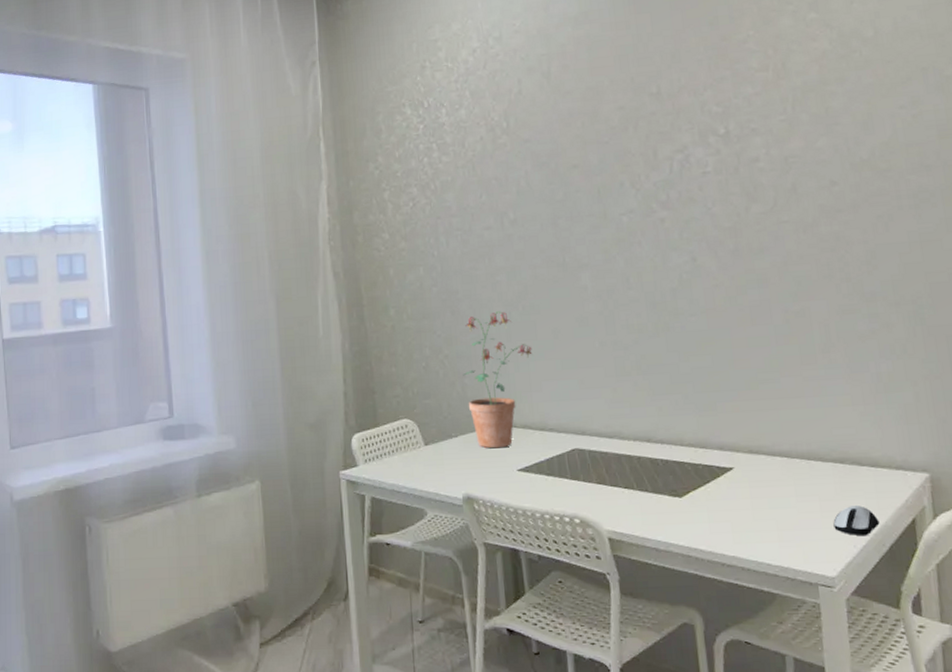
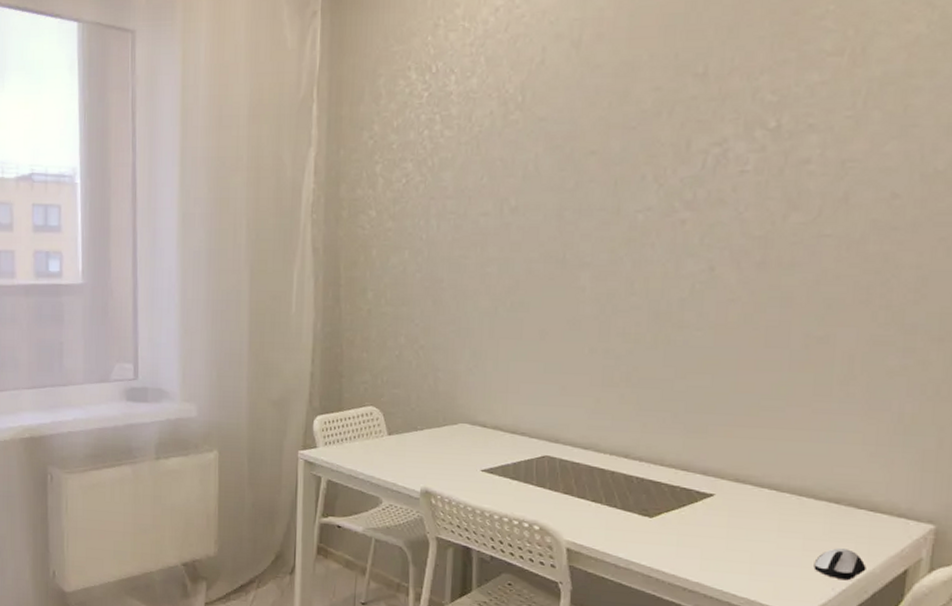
potted plant: present [463,311,533,449] -> none [437,305,515,447]

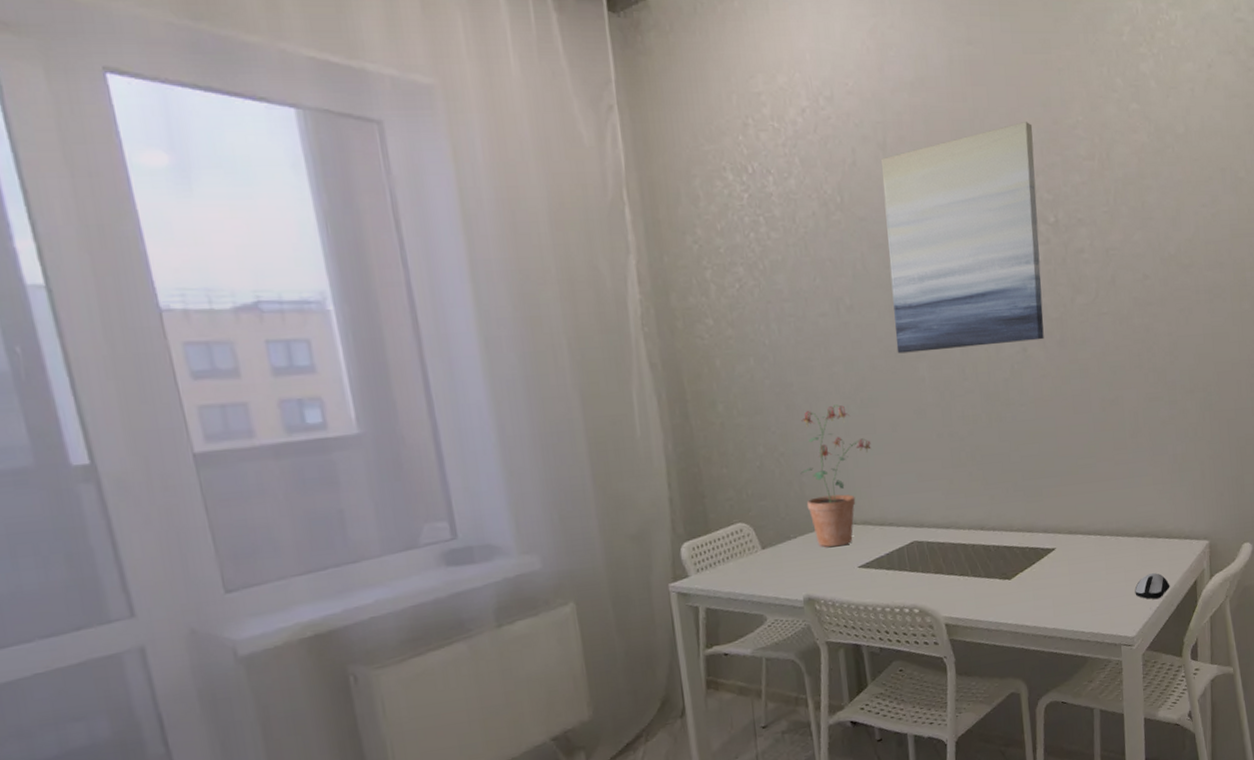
potted plant: none [437,305,515,447] -> present [800,404,872,548]
wall art: none [558,13,765,261] -> present [881,122,1044,354]

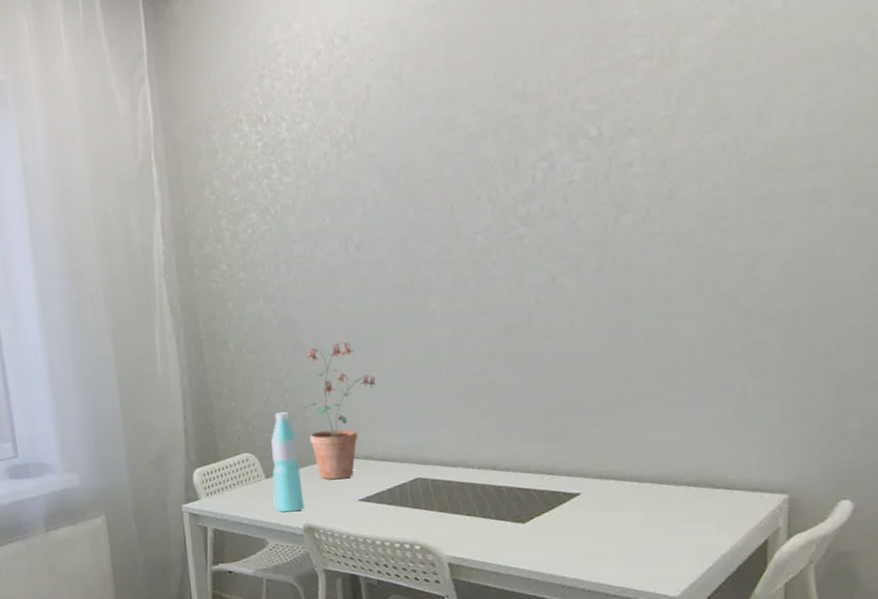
water bottle: none [767,478,804,585] -> present [271,412,304,513]
wall art: present [881,122,1044,354] -> none [396,27,578,289]
computer mouse: present [1134,573,1170,599] -> none [680,528,730,558]

